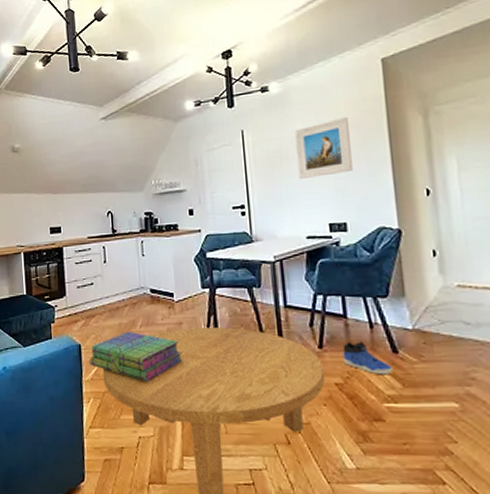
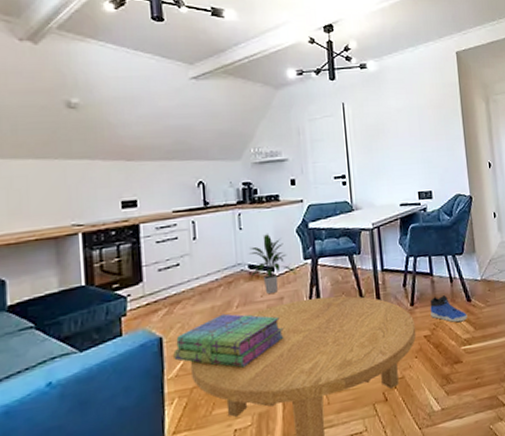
indoor plant: none [150,260,194,317] -> present [248,233,296,294]
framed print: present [295,116,353,179] -> none [389,98,436,151]

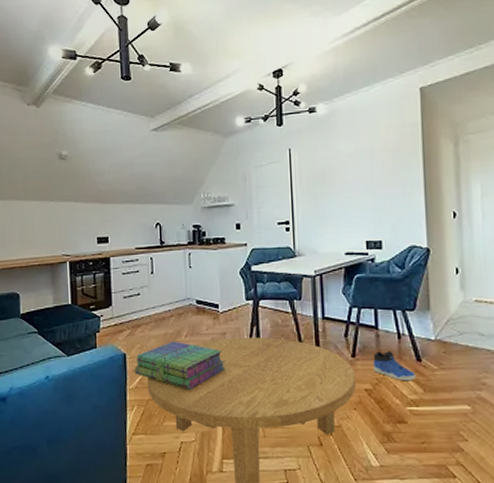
indoor plant: present [248,233,296,294] -> none [196,272,238,328]

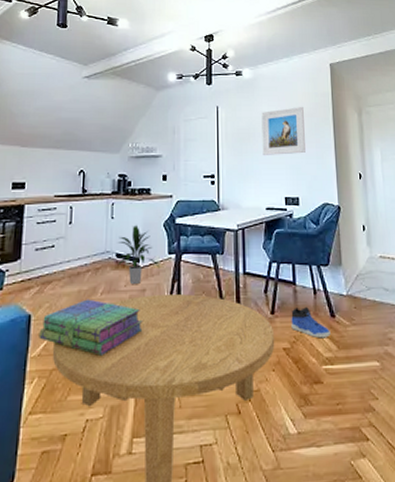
indoor plant: none [196,272,238,328] -> present [117,224,160,284]
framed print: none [339,140,390,198] -> present [261,106,305,155]

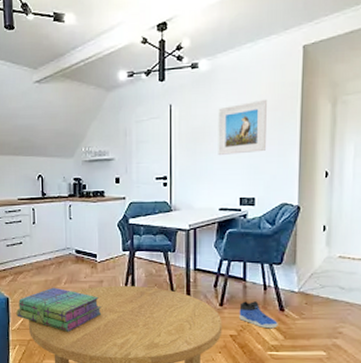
indoor plant: present [117,224,160,284] -> none [76,224,115,276]

